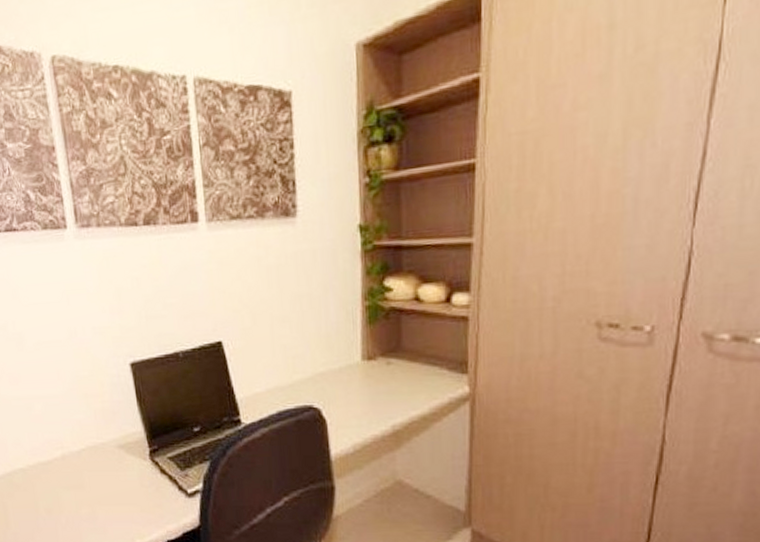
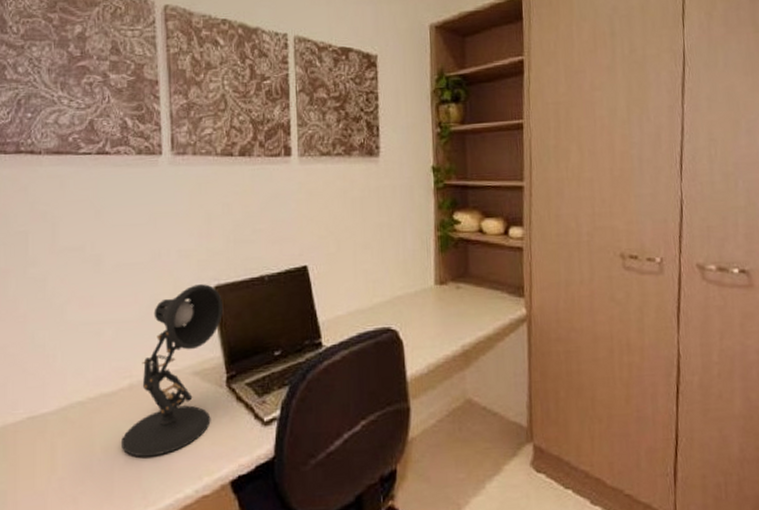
desk lamp: none [60,361,141,519] -> present [120,284,224,457]

